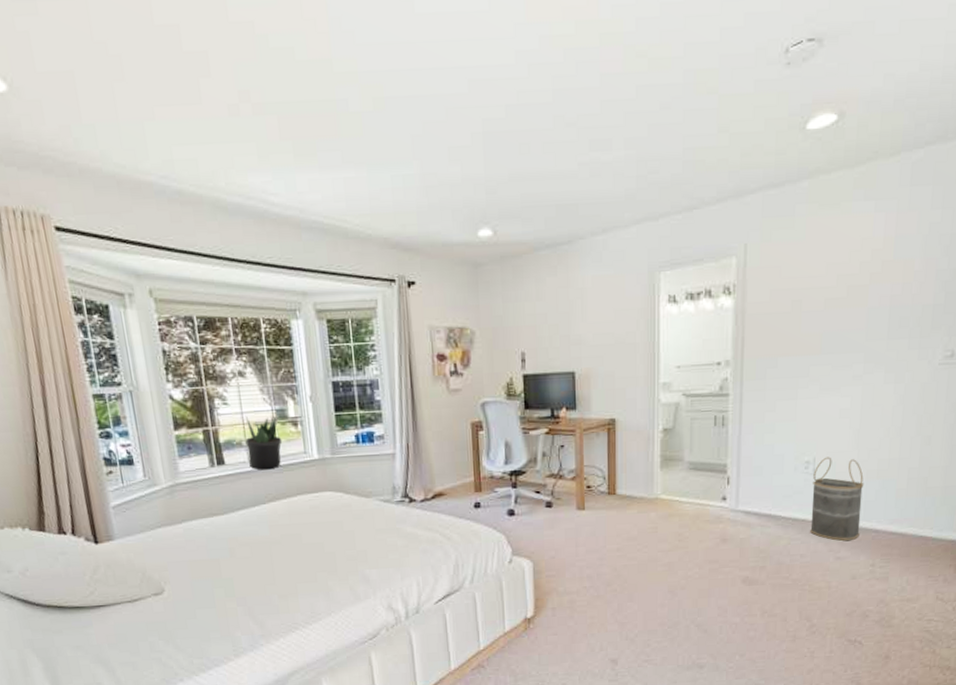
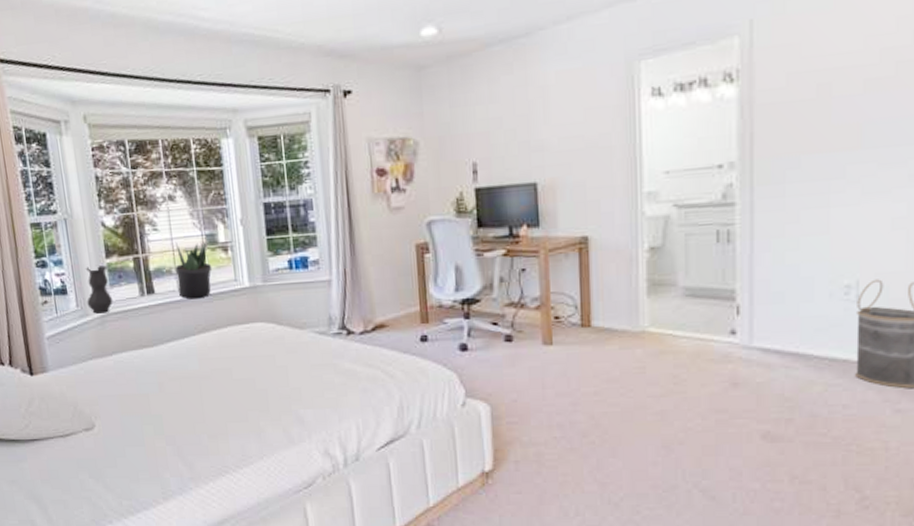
vase: none [152,437,182,484] -> present [85,265,113,314]

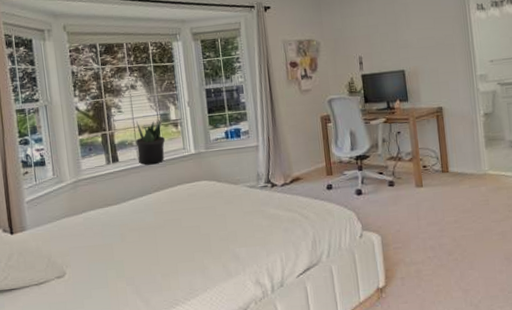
vase: present [85,265,113,314] -> none [61,141,84,180]

